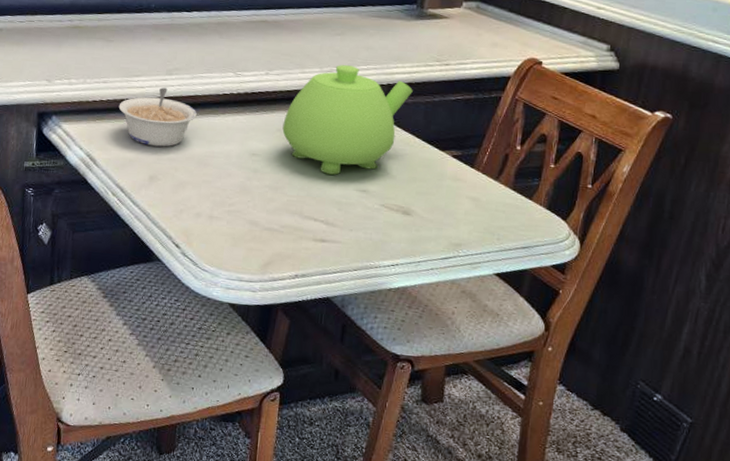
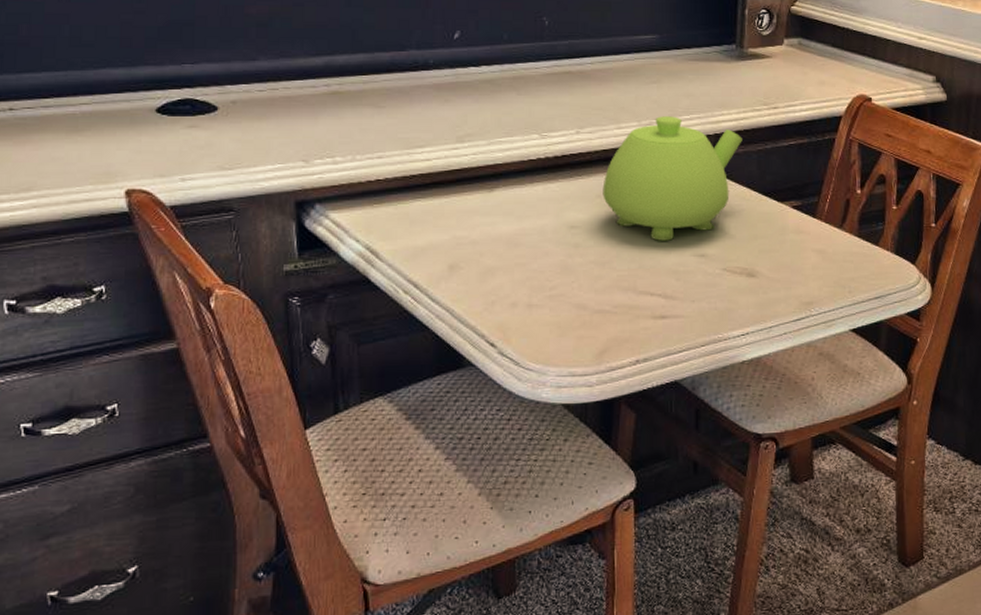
legume: present [118,87,197,147] -> none [400,158,499,229]

